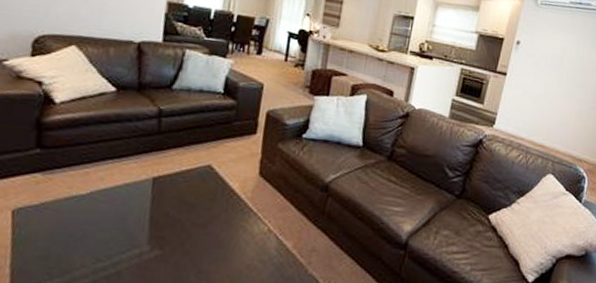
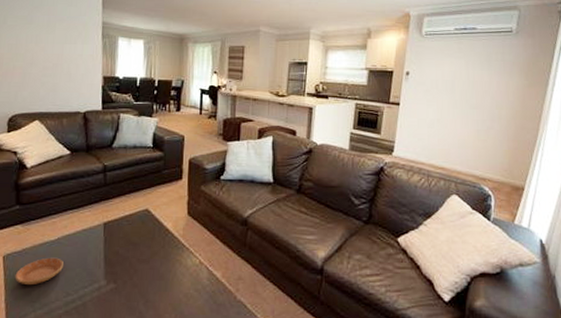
saucer: none [27,214,96,248] -> present [15,257,63,286]

